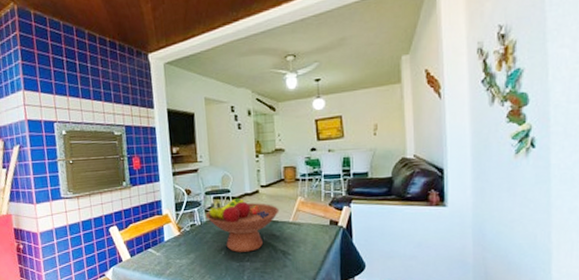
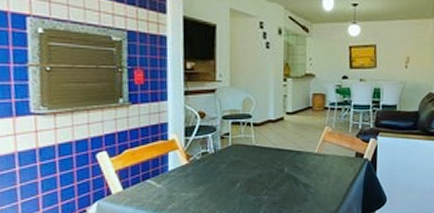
fruit bowl: present [206,197,280,252] -> none [222,124,305,185]

